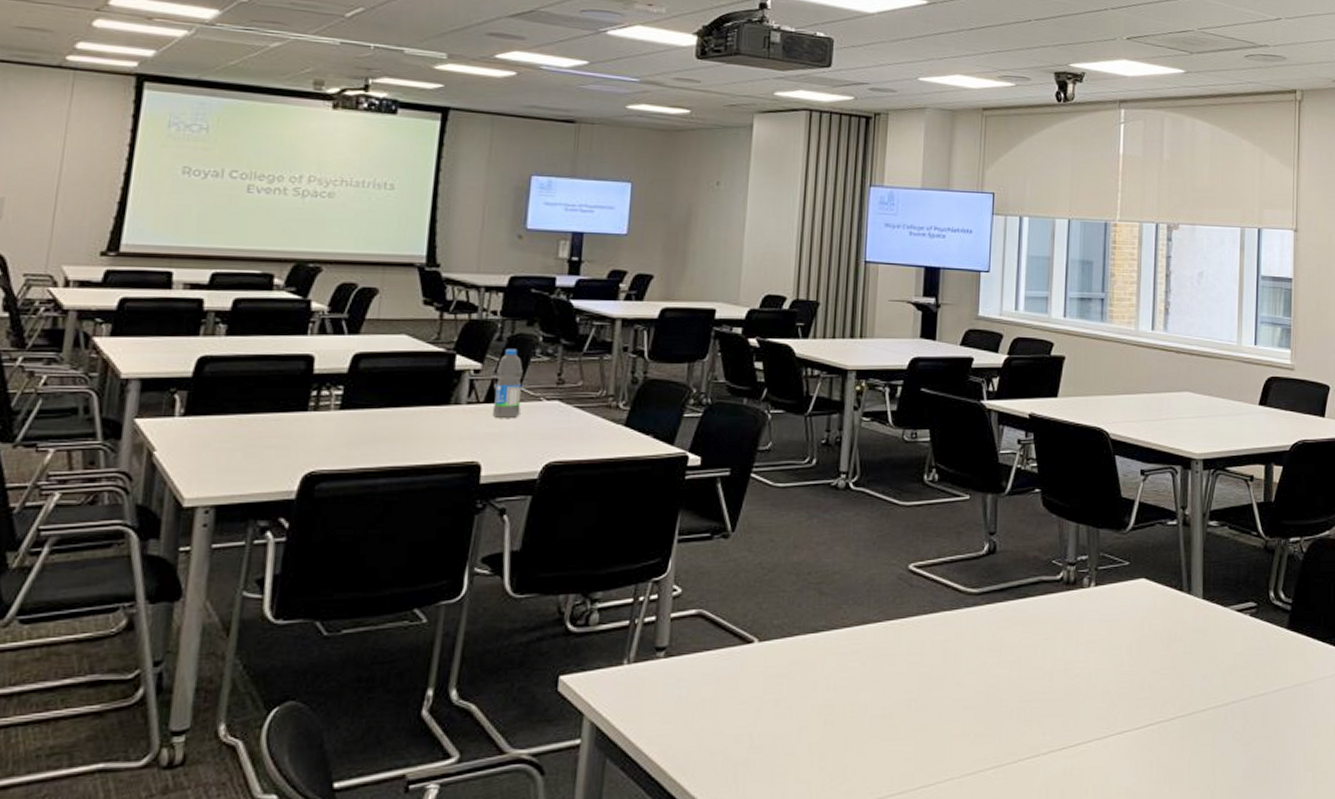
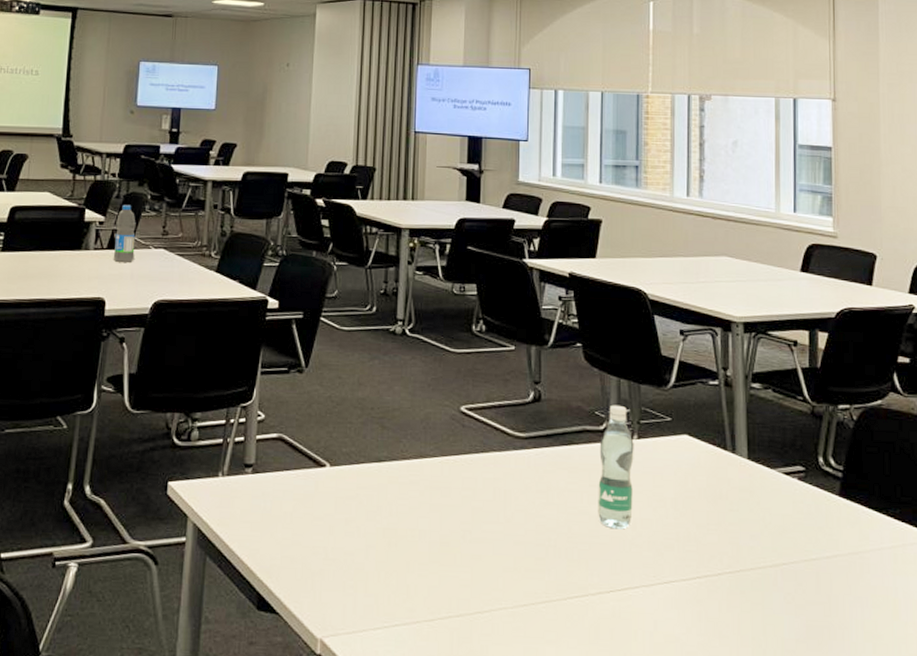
bottle: none [1052,552,1091,683] -> present [598,404,634,530]

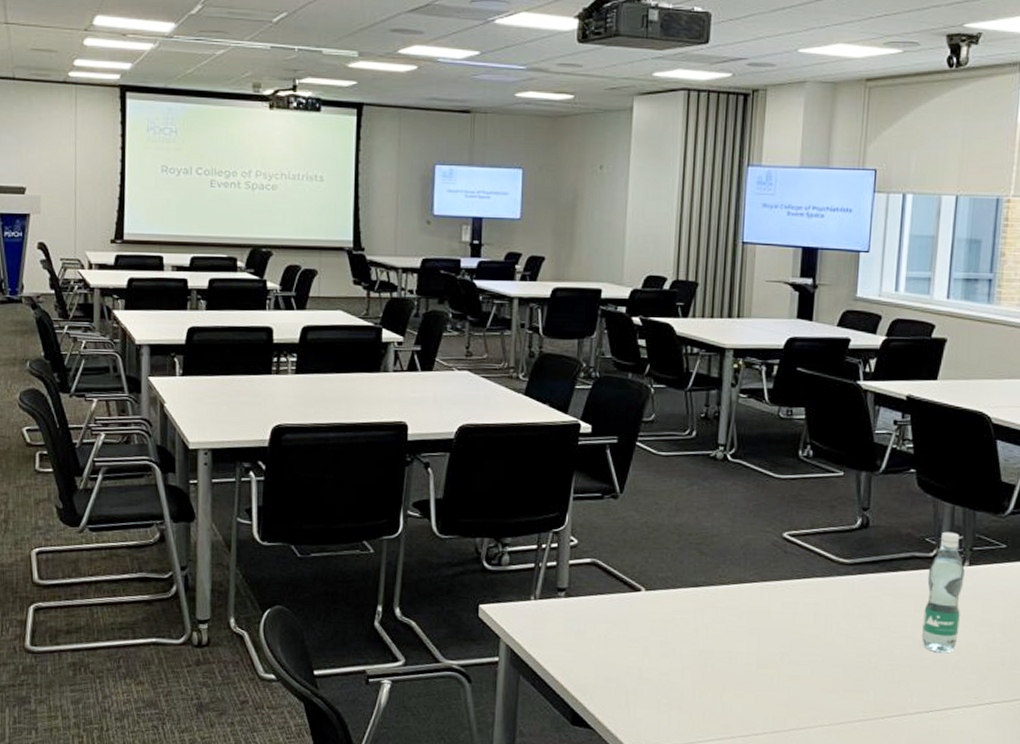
water bottle: present [113,204,136,264] -> none [414,323,437,386]

